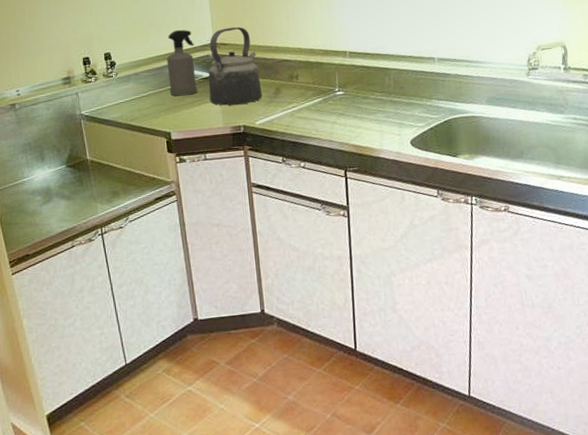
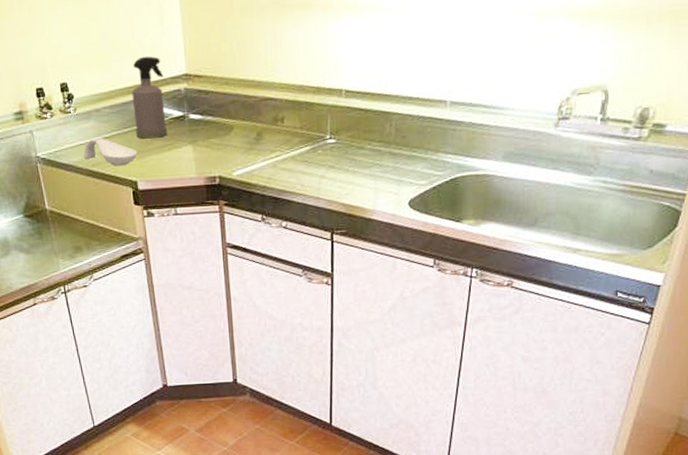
spoon rest: none [123,97,171,120] -> present [83,138,138,167]
kettle: present [208,27,263,106] -> none [180,54,242,152]

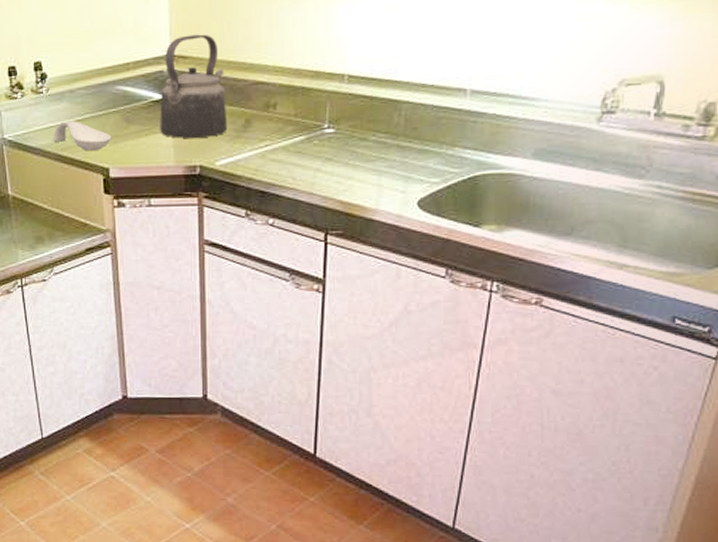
spray bottle: present [132,56,168,139] -> none [110,34,146,123]
kettle: none [180,54,242,152] -> present [160,34,227,138]

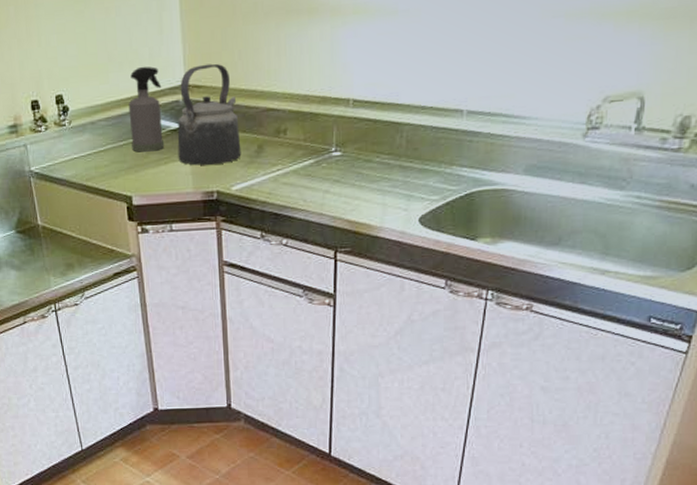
spoon rest: present [53,121,112,152] -> none [77,152,133,181]
spray bottle: none [110,34,146,123] -> present [128,66,165,152]

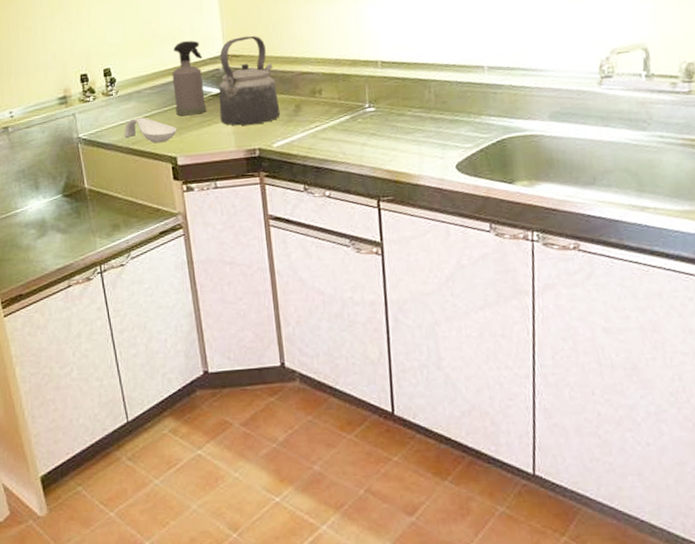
spoon rest: none [77,152,133,181] -> present [124,117,177,144]

